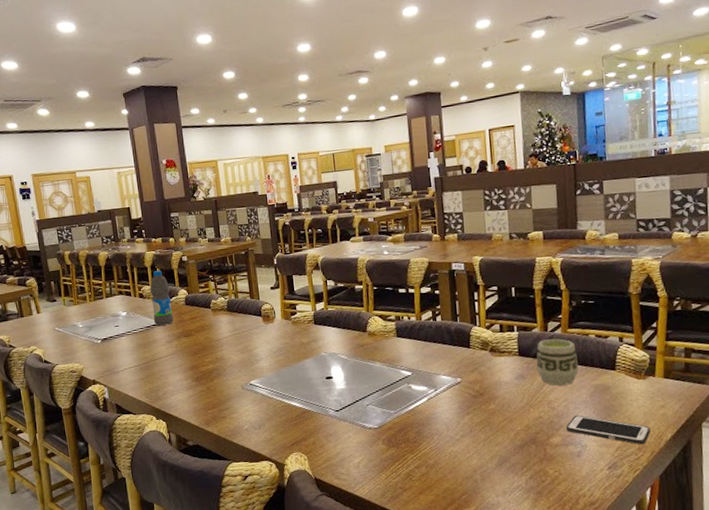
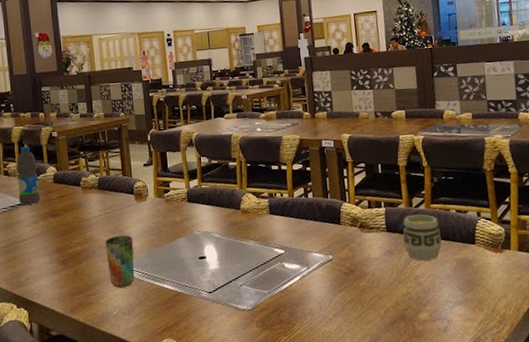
cup: none [234,355,264,404] -> present [104,235,135,288]
cell phone: present [566,415,651,445] -> none [433,289,509,318]

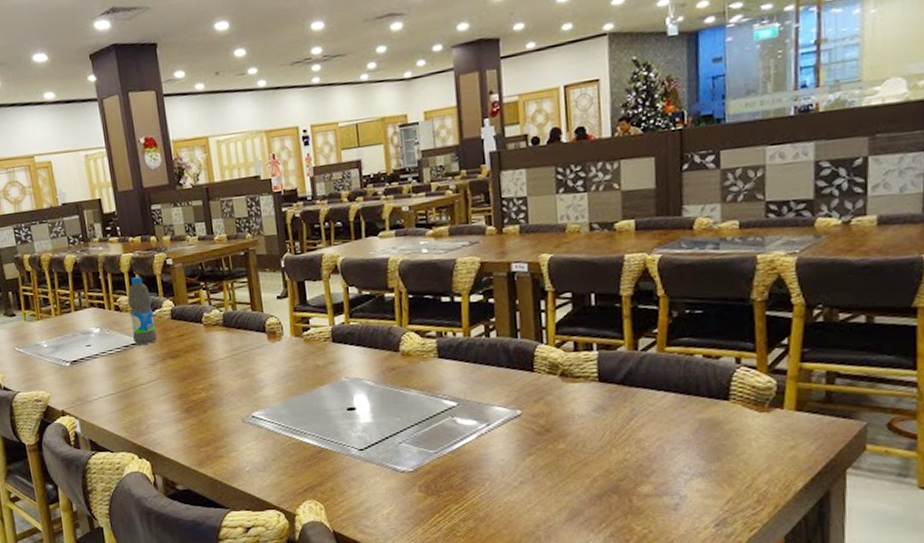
cup: present [104,235,135,288] -> none [233,380,270,441]
cup: present [402,214,443,261] -> none [620,360,680,420]

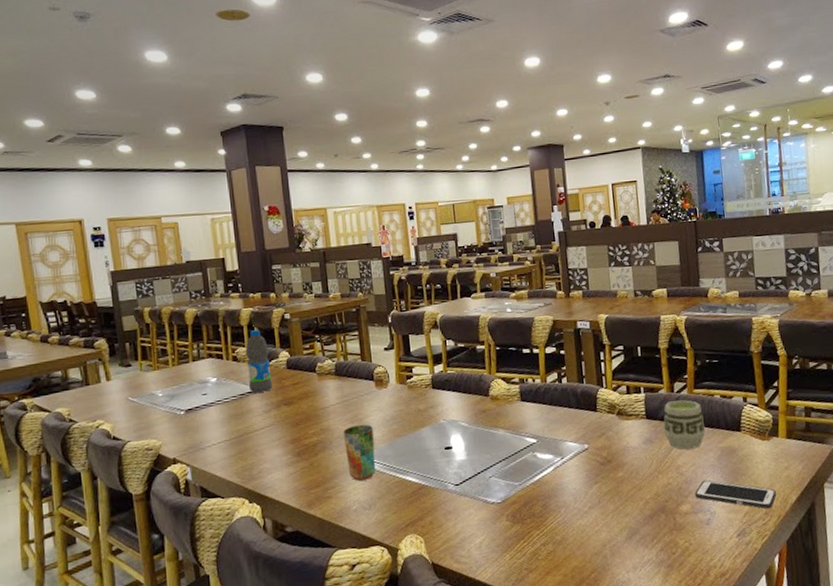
cup: none [233,380,270,441] -> present [342,424,376,481]
cup: none [620,360,680,420] -> present [663,400,706,450]
cell phone: none [660,457,774,497] -> present [695,480,776,509]

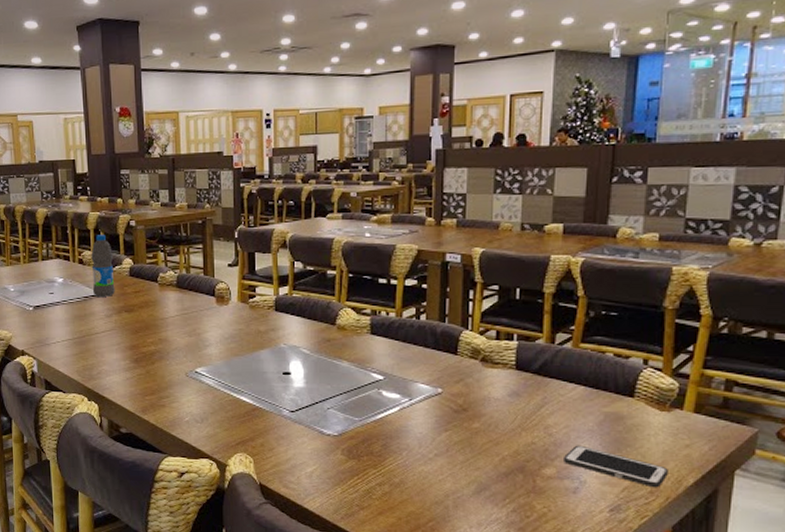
cup: present [342,424,376,481] -> none [180,339,212,394]
cup: present [663,400,706,450] -> none [534,354,589,409]

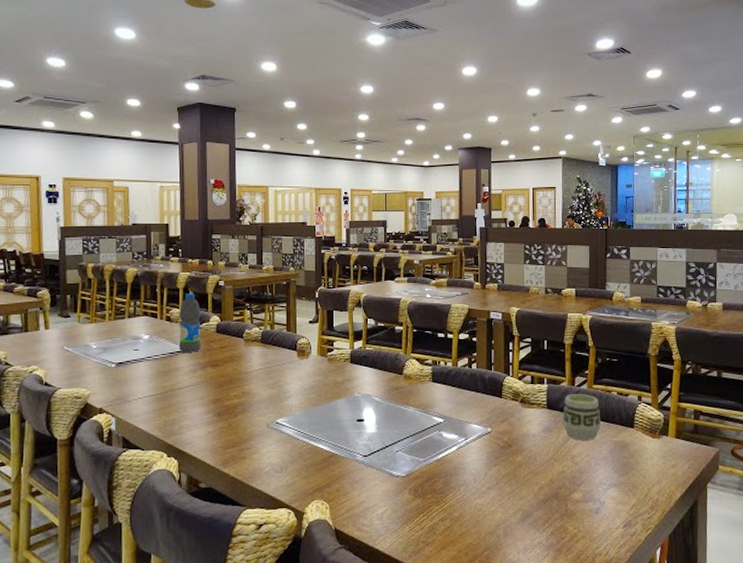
cup: none [534,354,589,409] -> present [562,394,602,441]
cell phone: present [564,445,668,488] -> none [587,471,662,504]

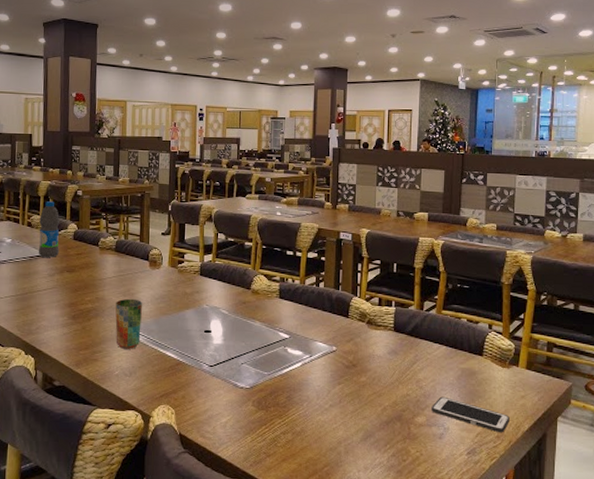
cup: none [262,391,292,444] -> present [115,298,143,349]
cup: present [562,394,602,441] -> none [408,318,449,366]
cell phone: none [587,471,662,504] -> present [432,396,510,433]

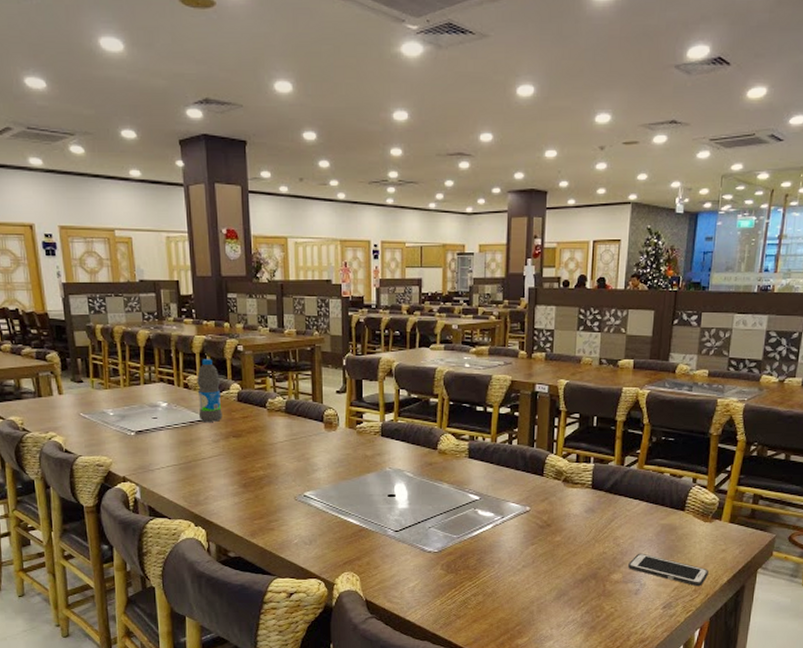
cup: present [115,298,143,349] -> none [289,463,320,517]

